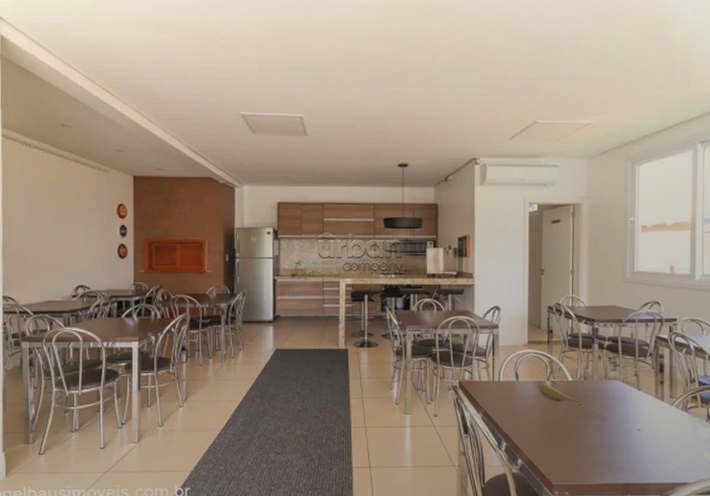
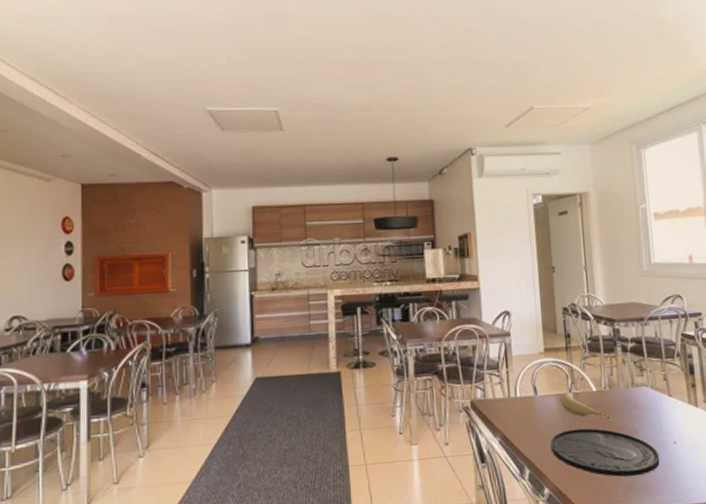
plate: none [526,412,624,455] -> present [550,428,660,477]

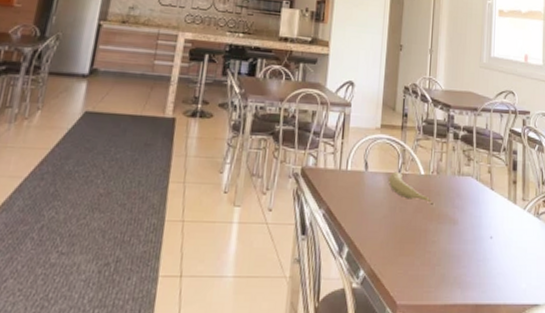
plate: present [550,428,660,477] -> none [372,211,475,267]

